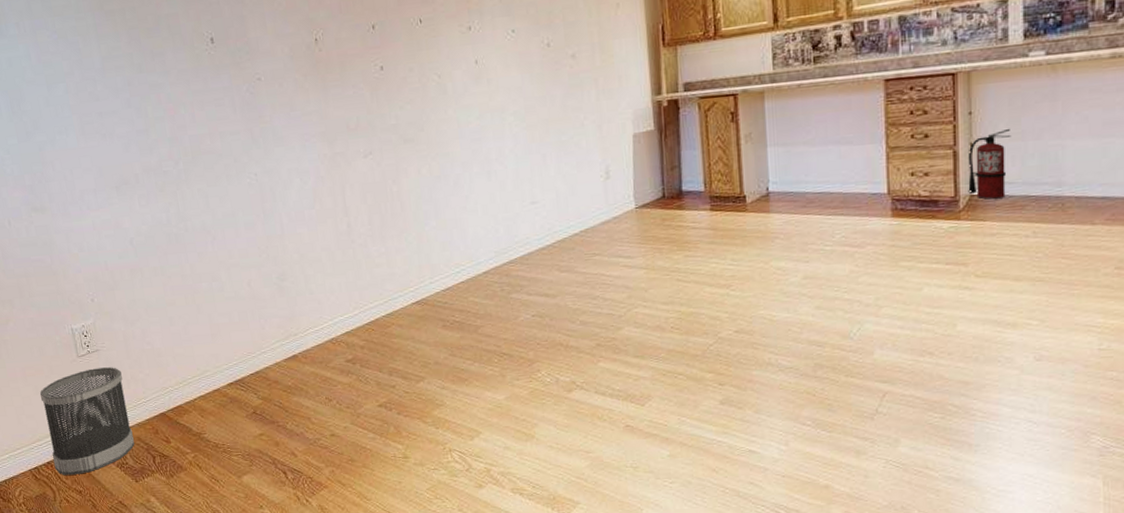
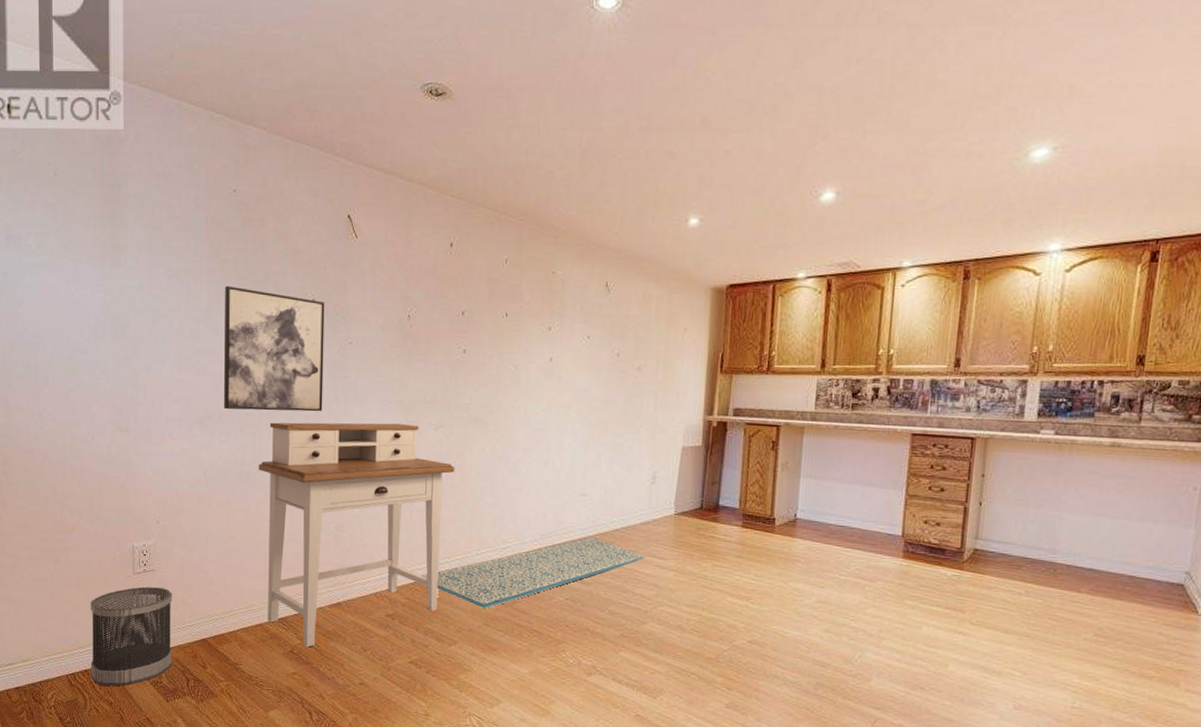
wall art: none [116,38,242,172] -> present [223,285,325,412]
desk: none [185,156,399,406] -> present [258,422,455,648]
rug: none [376,247,611,339] -> present [421,538,645,608]
fire extinguisher: present [968,128,1012,200] -> none [973,494,1017,556]

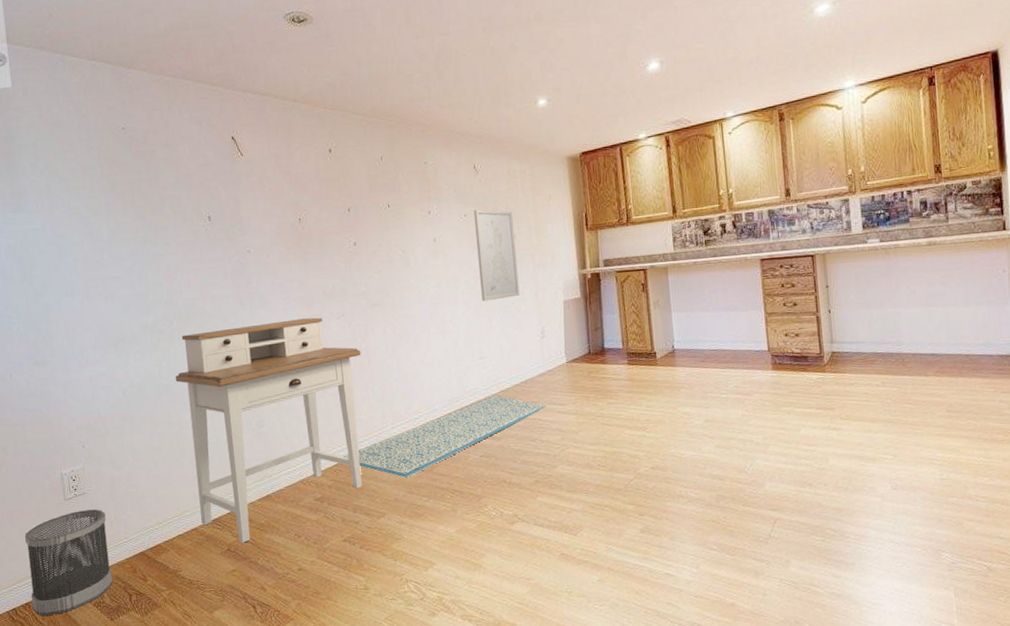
wall art: present [223,285,325,412] -> none [124,215,230,330]
wall art: none [593,332,641,435] -> present [473,209,520,301]

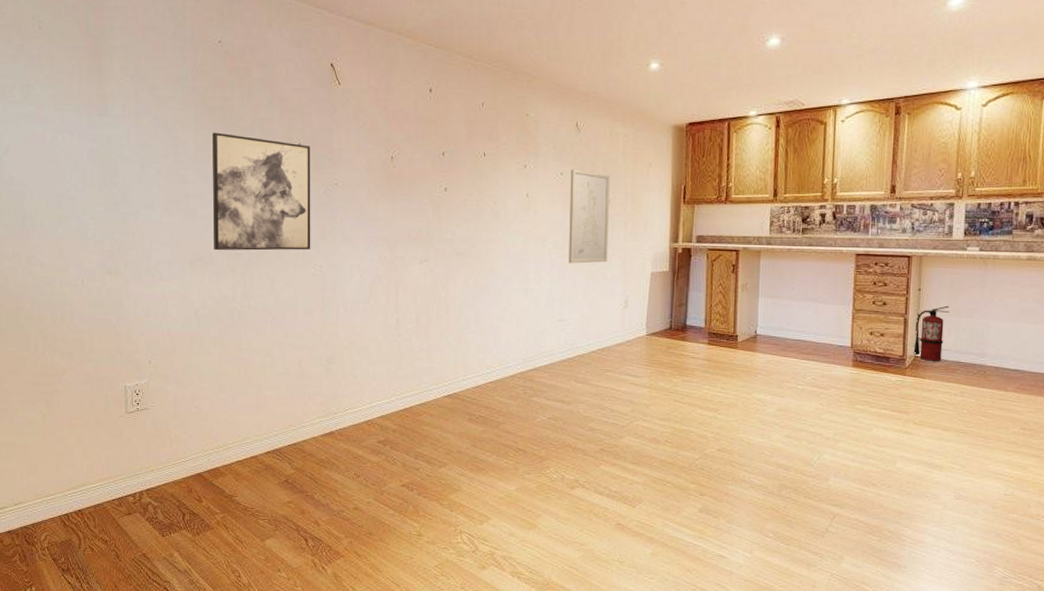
wastebasket: present [24,509,113,616] -> none [82,425,167,525]
wall art: none [124,215,230,330] -> present [212,132,311,251]
desk: present [175,317,363,543] -> none [249,259,440,476]
rug: present [343,396,546,478] -> none [411,360,621,431]
fire extinguisher: none [828,298,860,356] -> present [913,305,950,361]

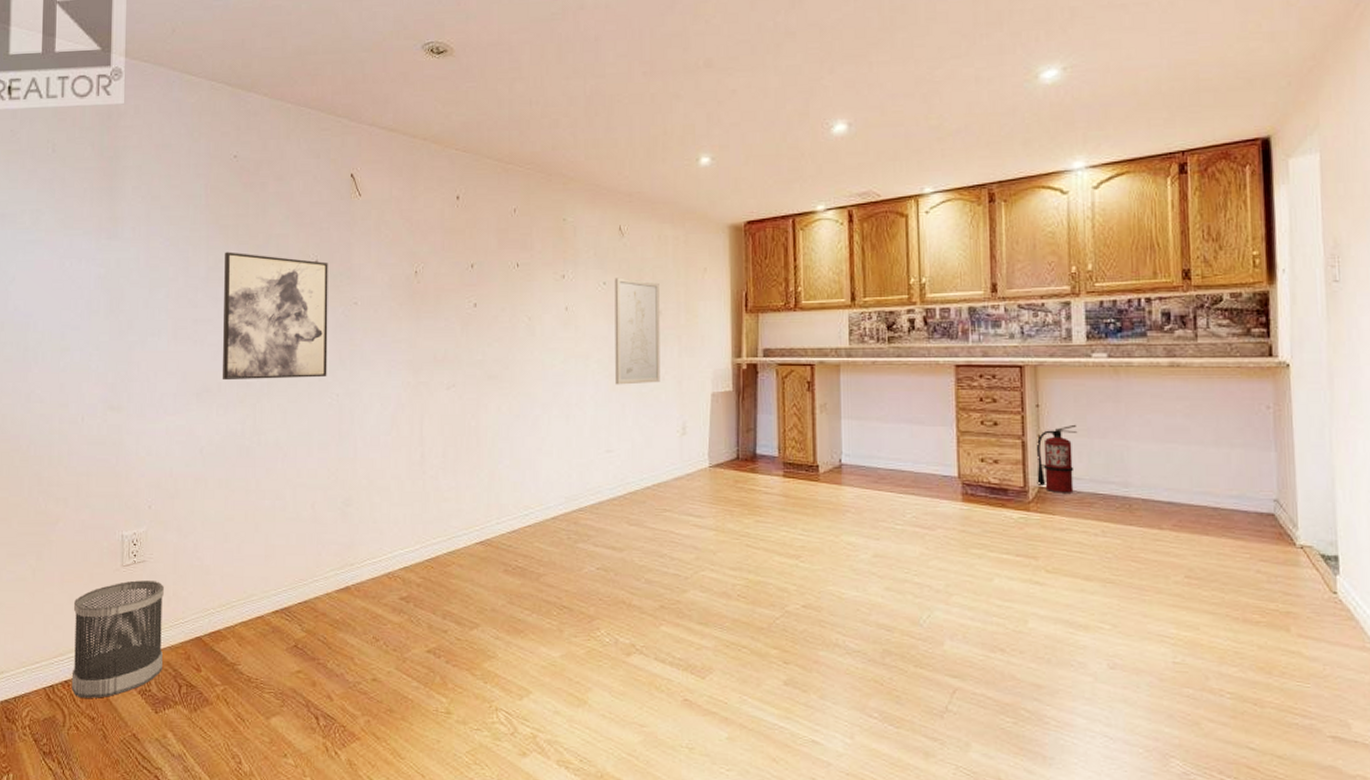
wastebasket: none [82,425,167,525] -> present [71,580,164,698]

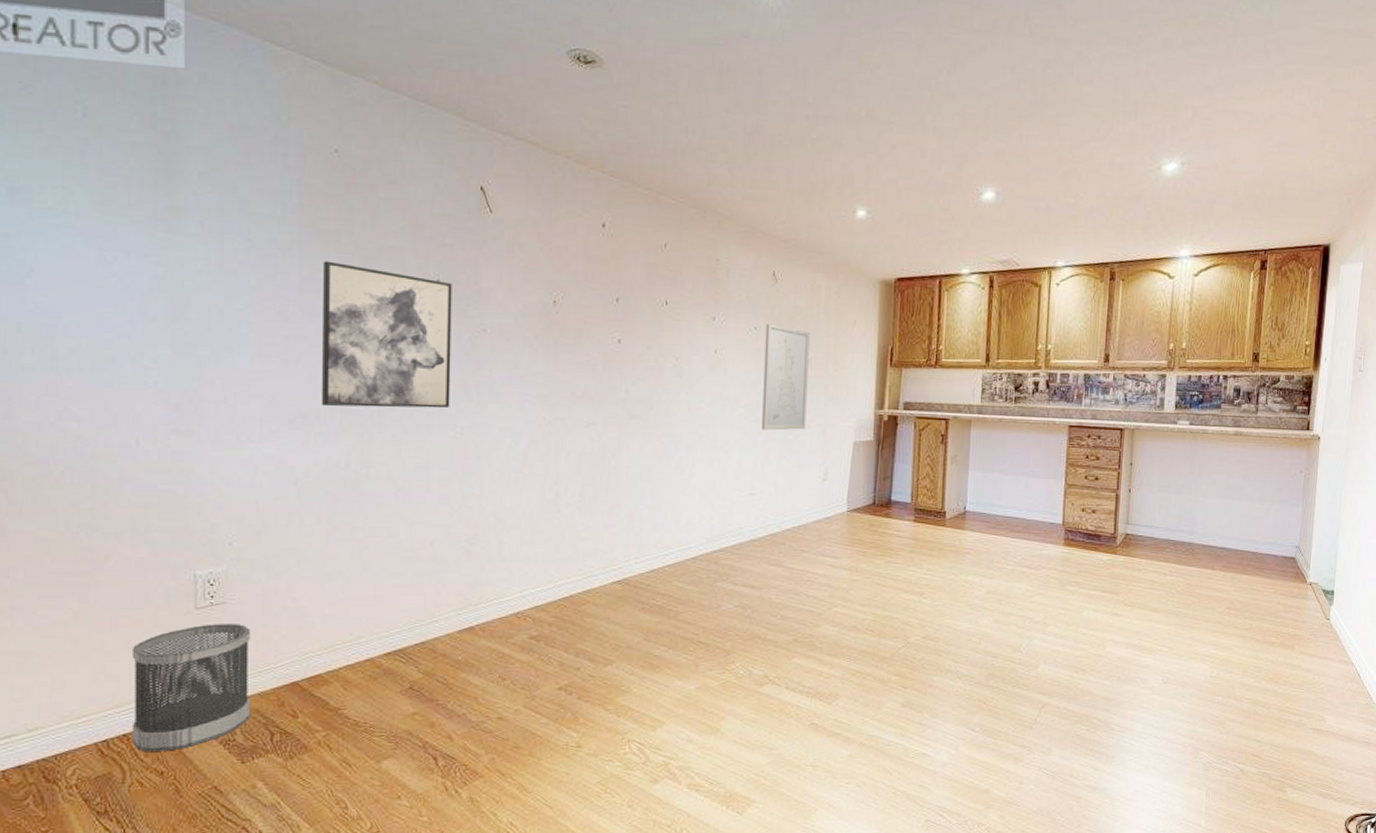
fire extinguisher: present [1037,424,1078,493] -> none [1124,481,1160,539]

